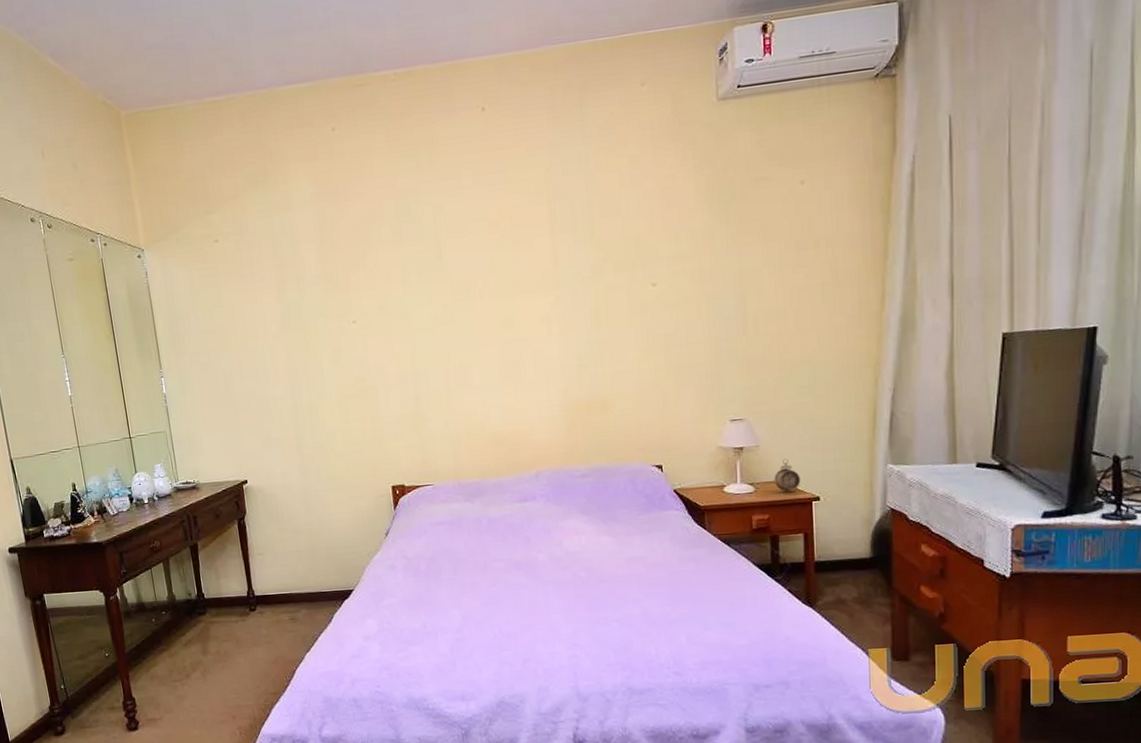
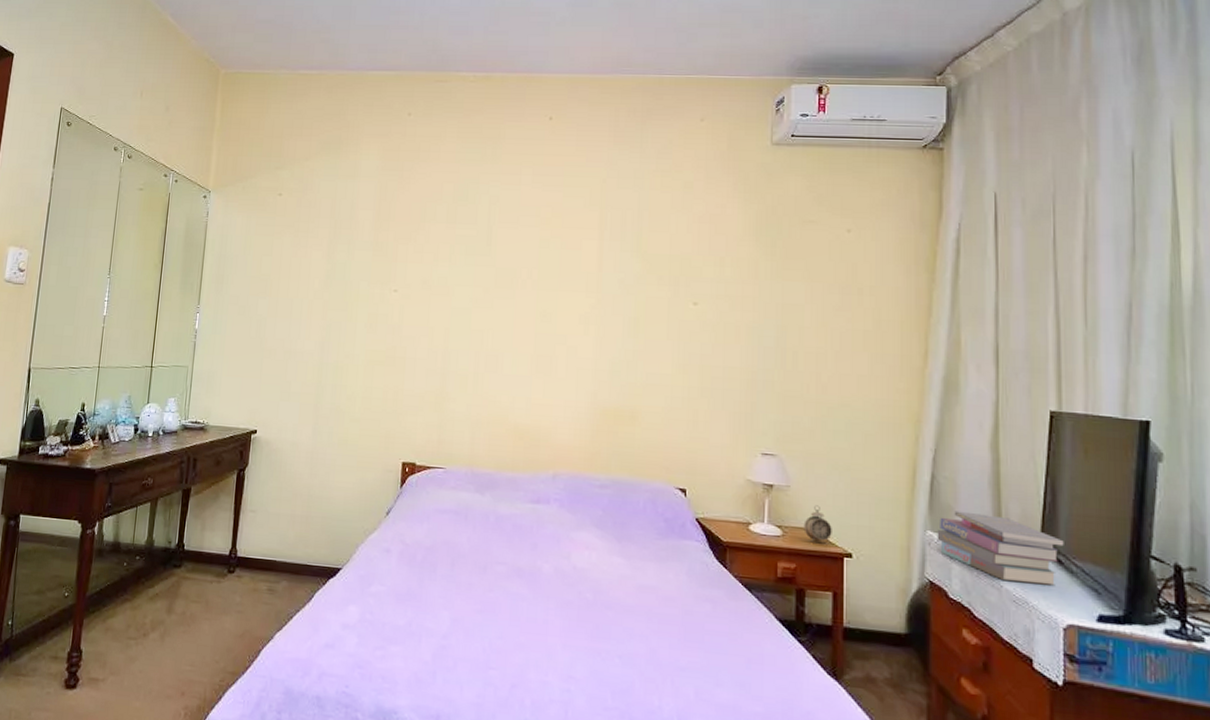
books: none [897,440,1013,497] -> present [937,511,1064,586]

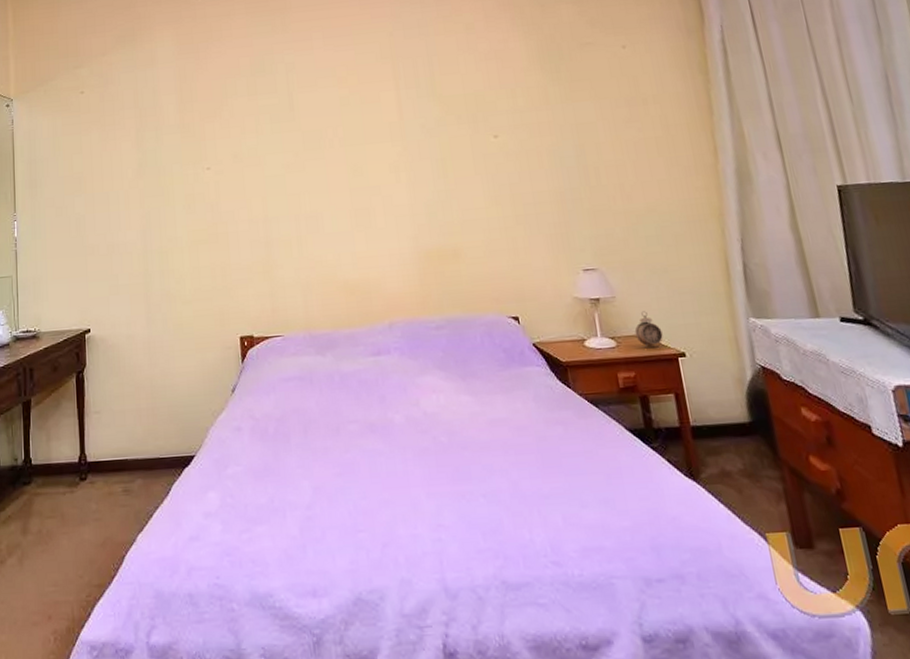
books: present [937,511,1064,586] -> none [758,293,876,355]

